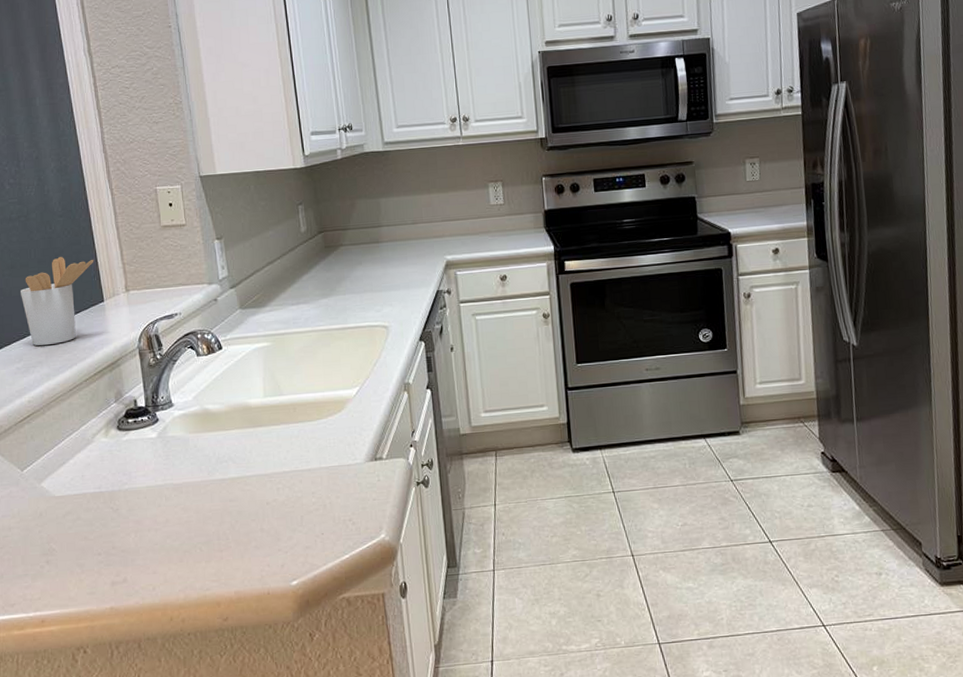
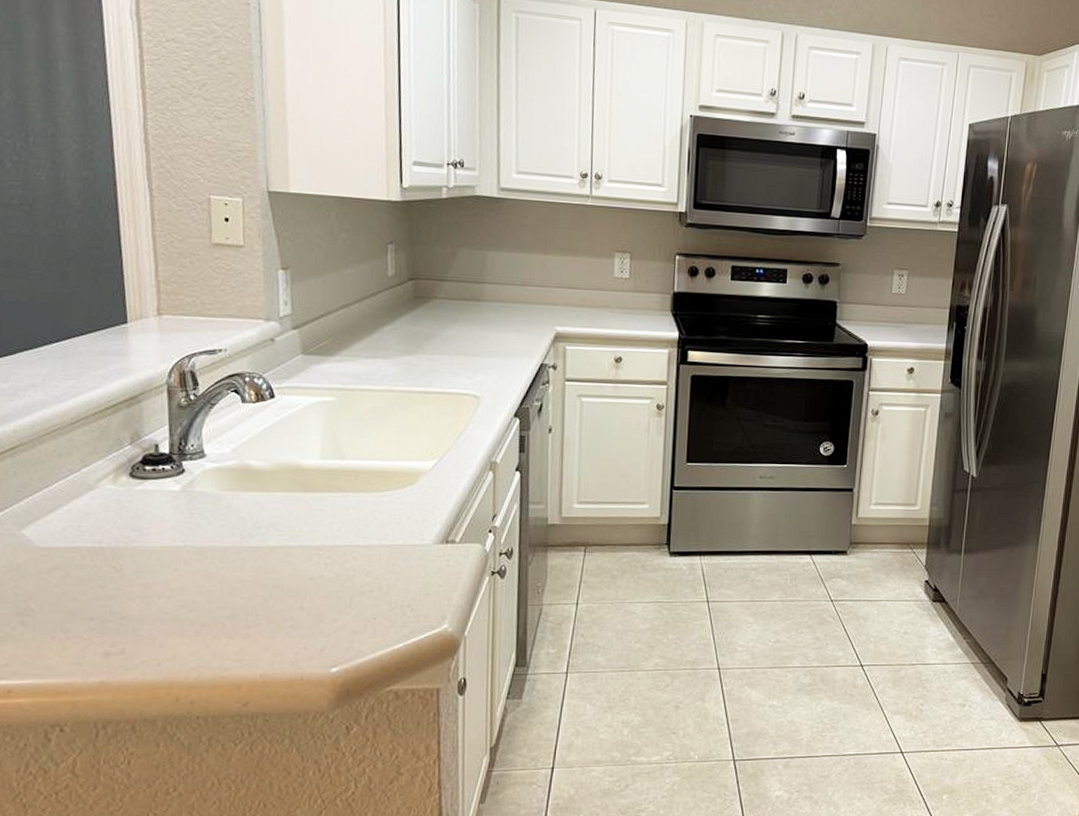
utensil holder: present [19,257,94,346] -> none [14,261,119,367]

